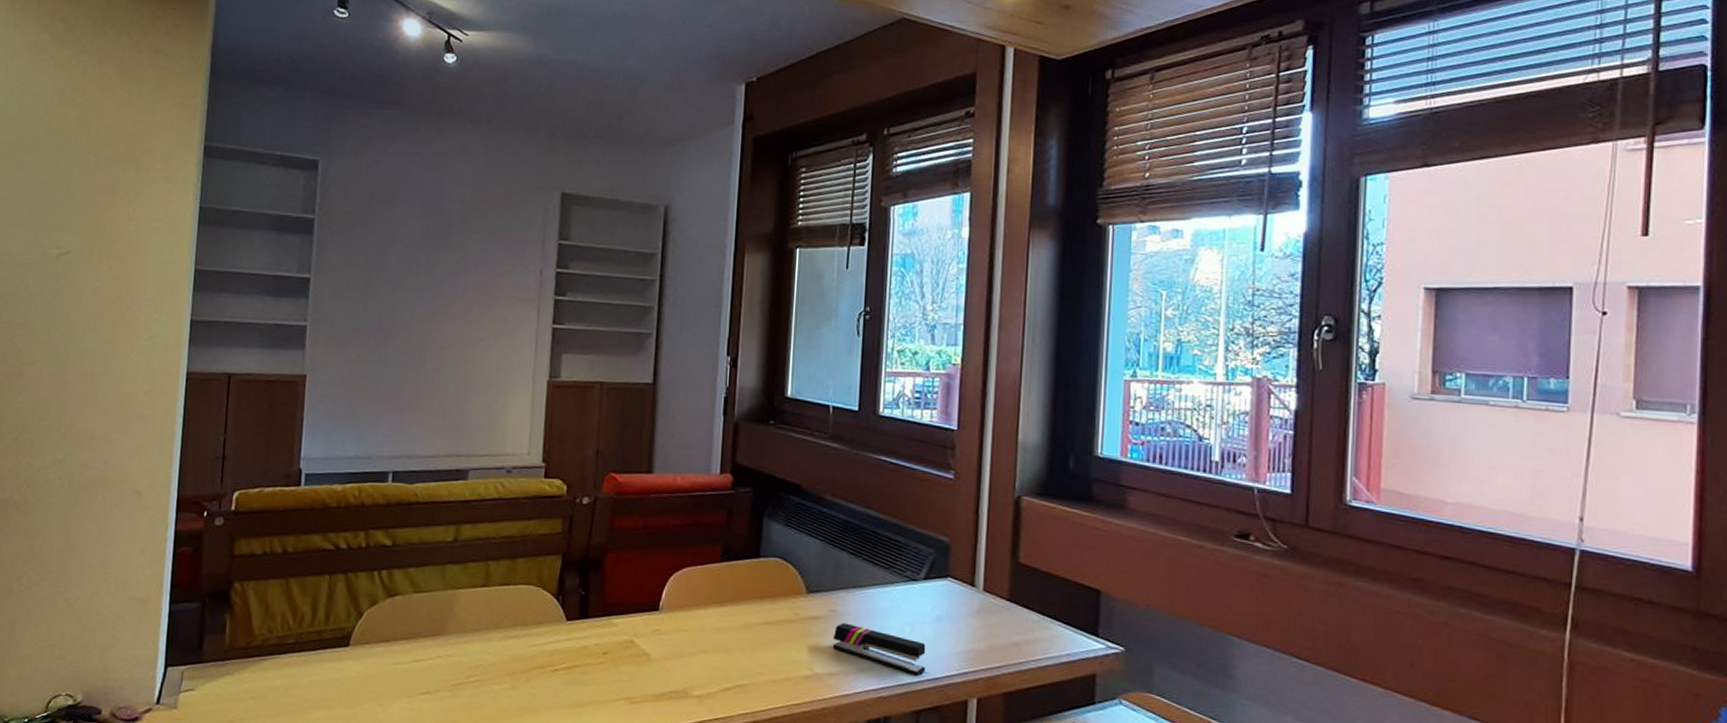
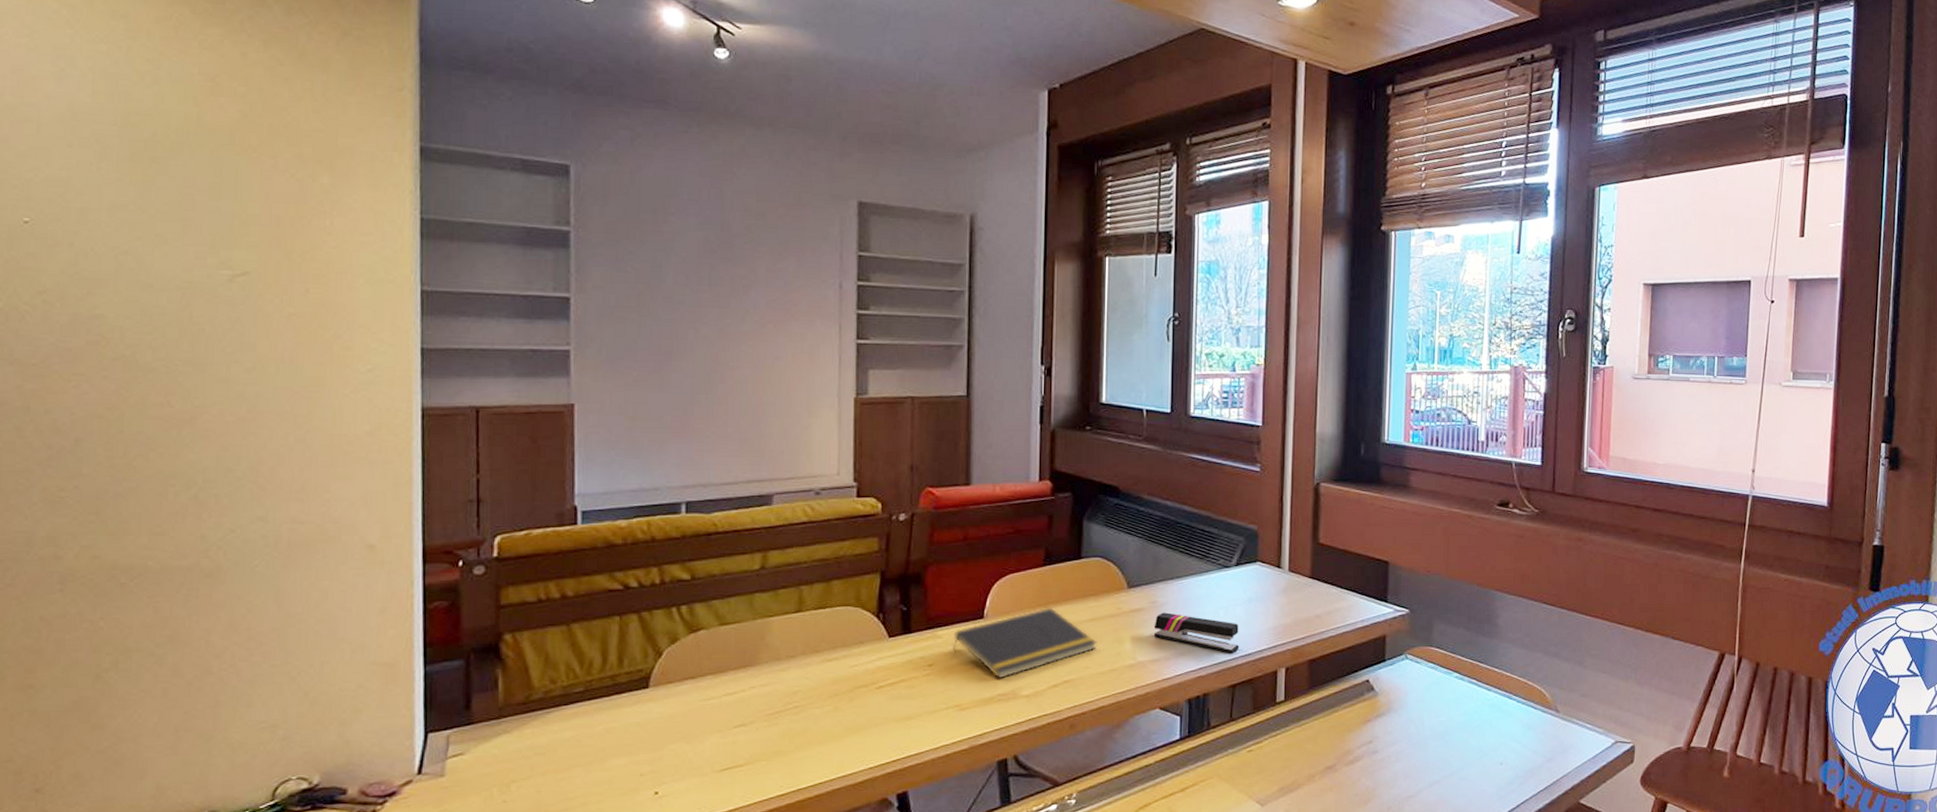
notepad: none [626,605,772,676] -> present [952,607,1097,679]

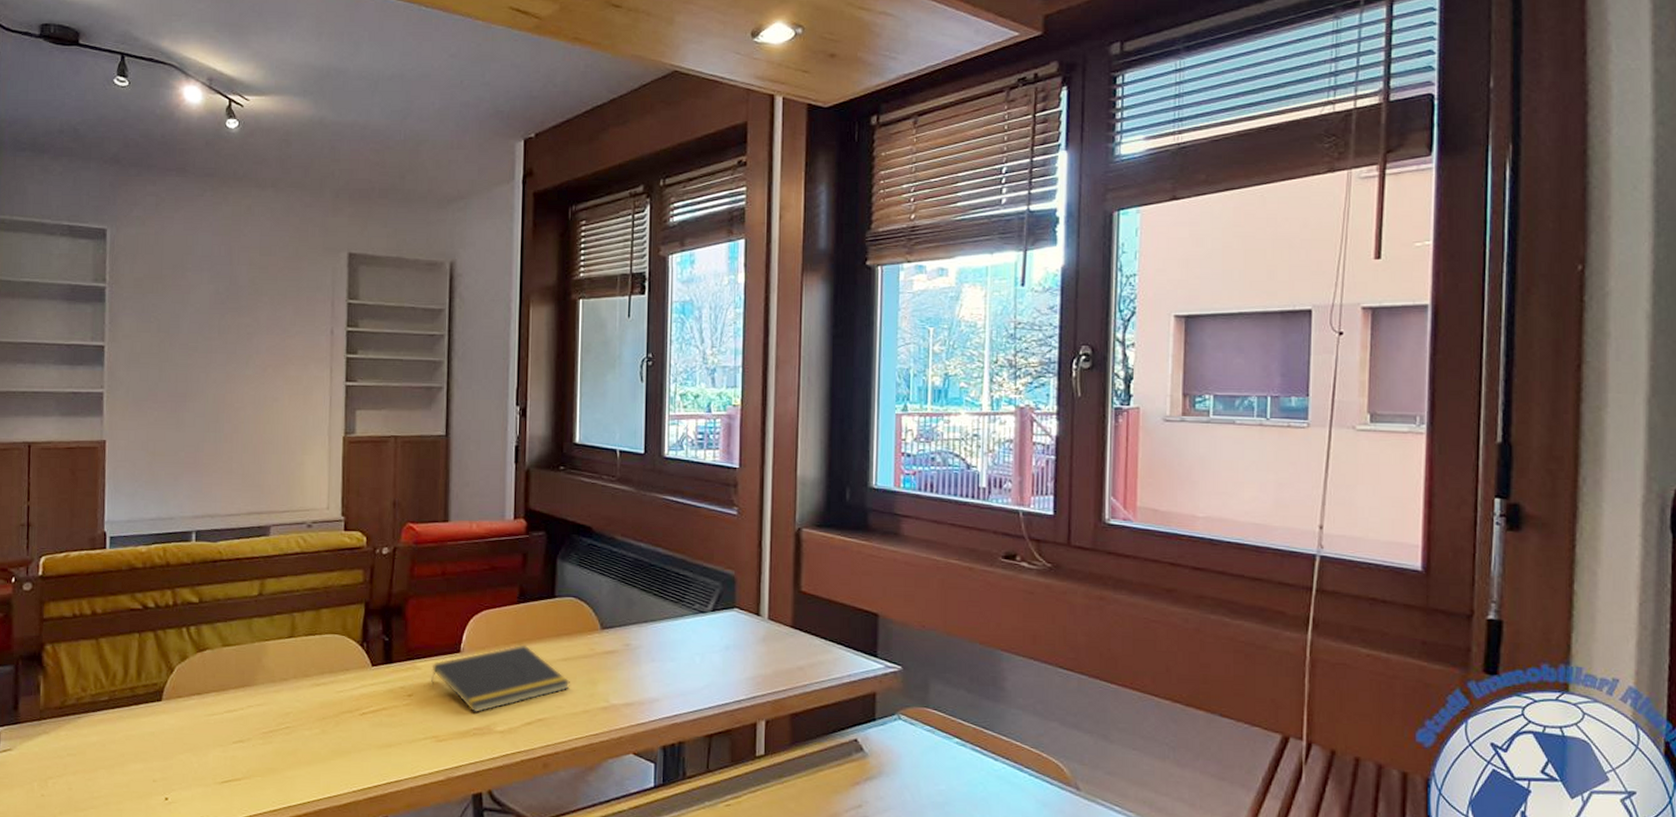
stapler: present [1153,612,1240,653] -> none [627,656,717,702]

